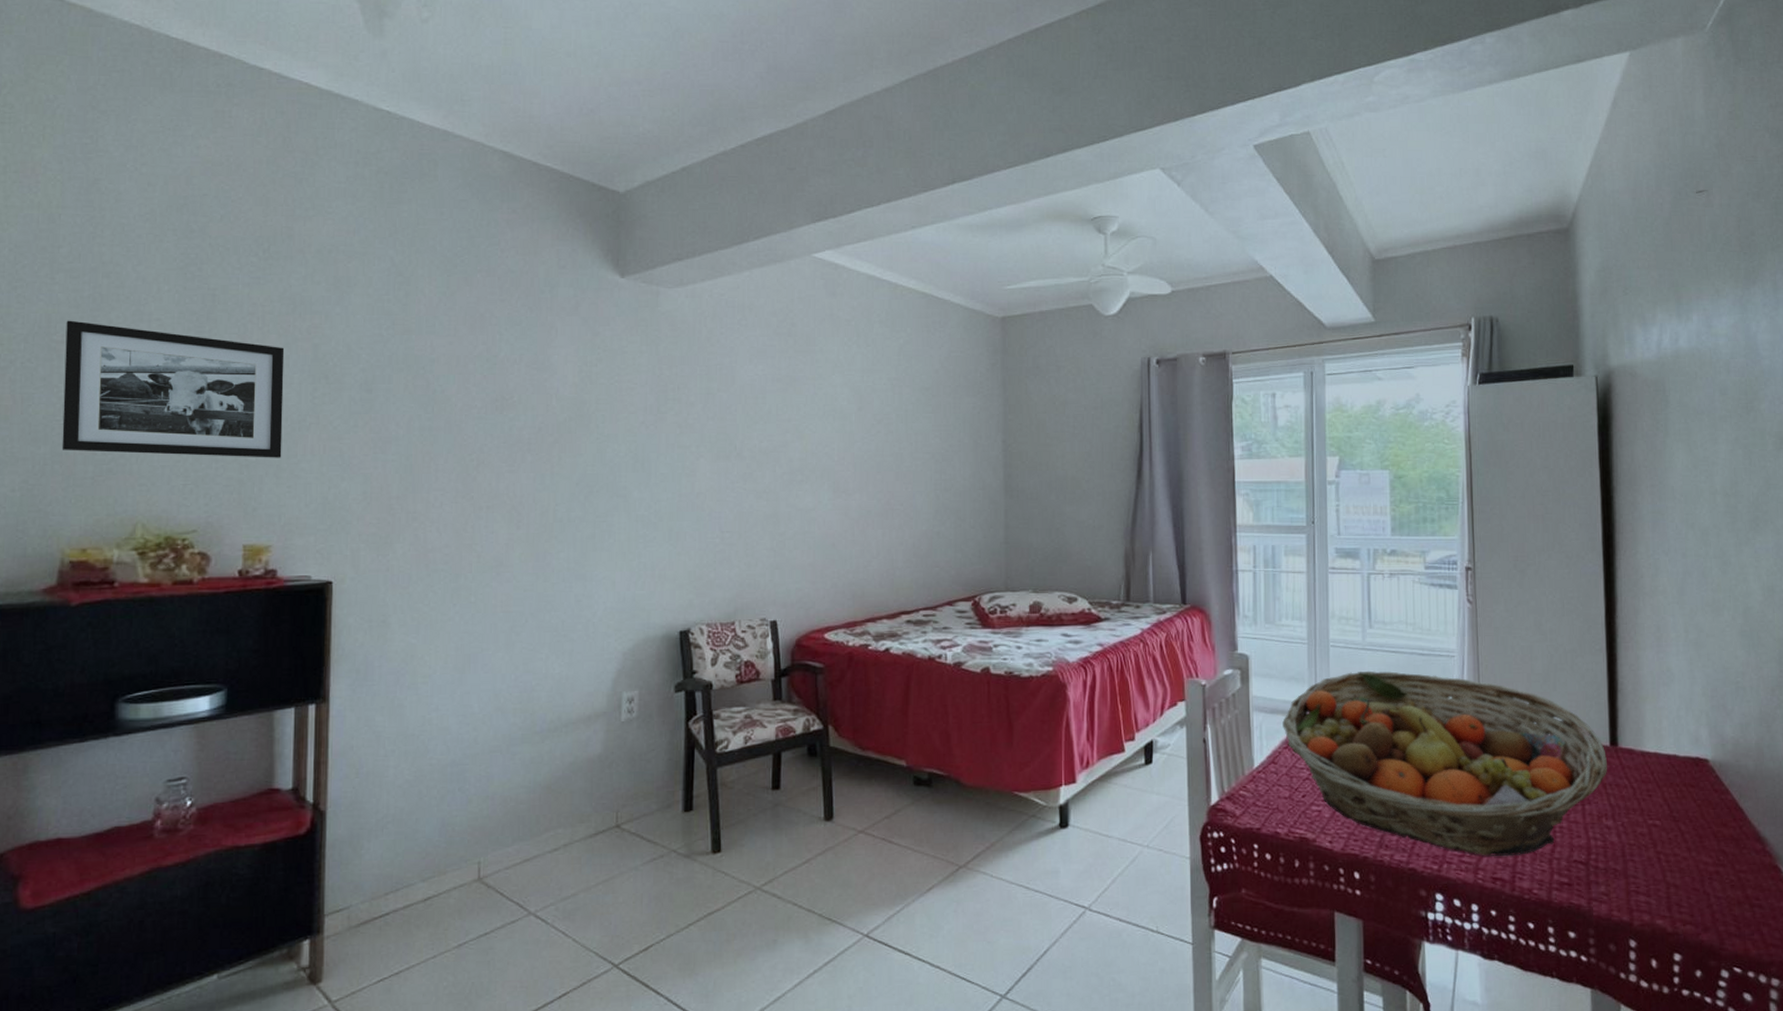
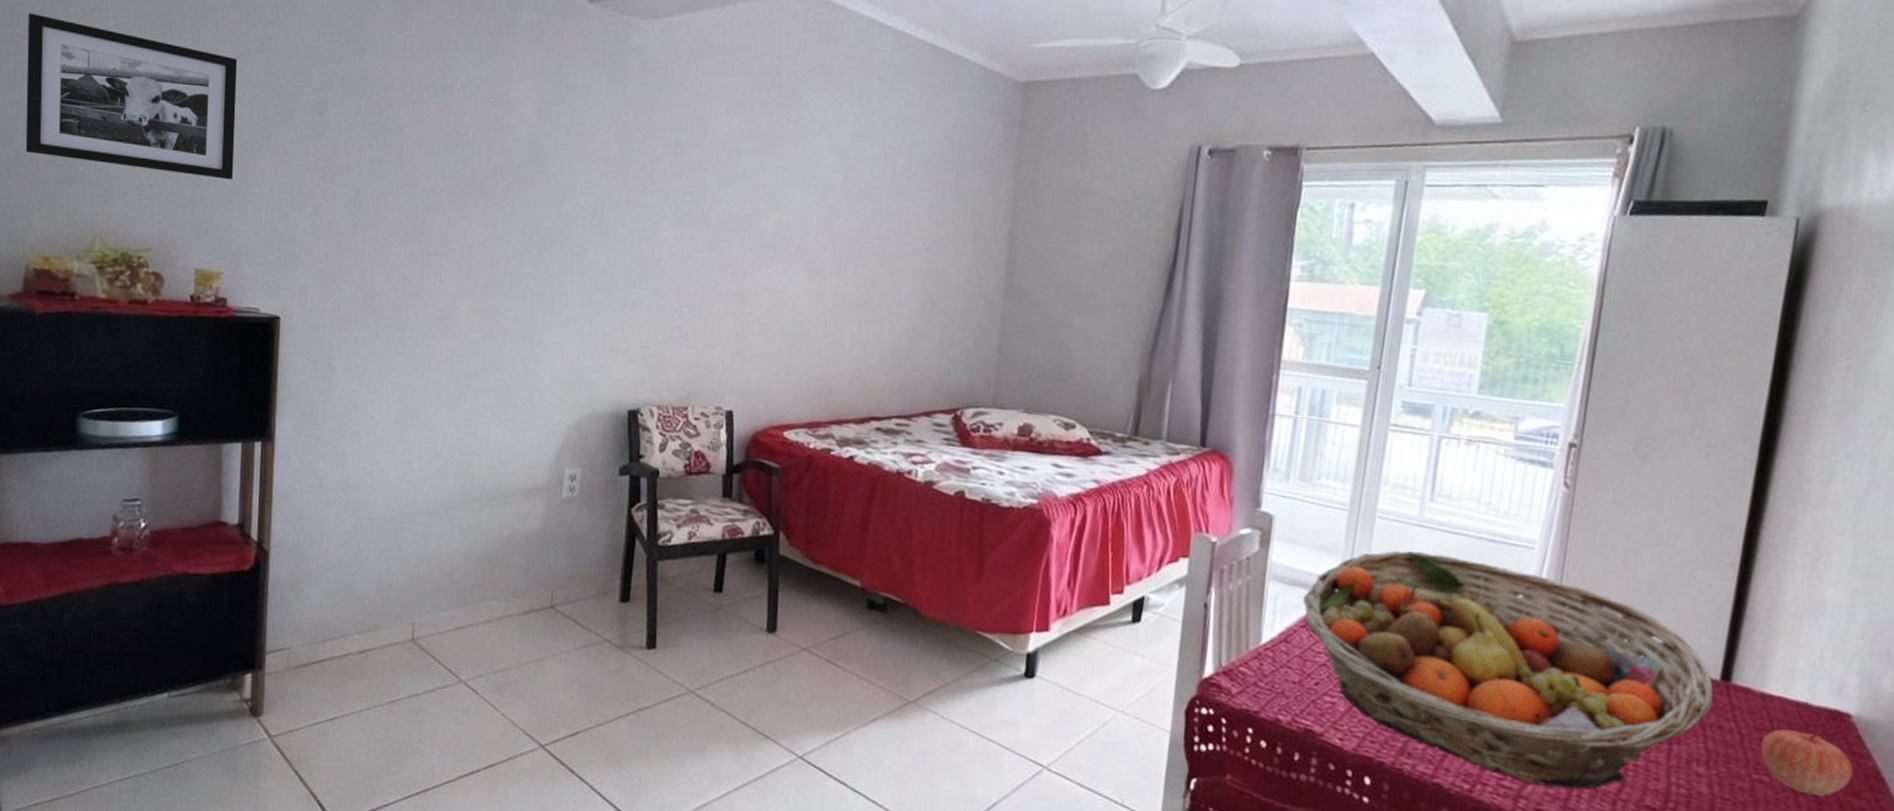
apple: none [1649,778,1719,830] -> present [1760,729,1854,796]

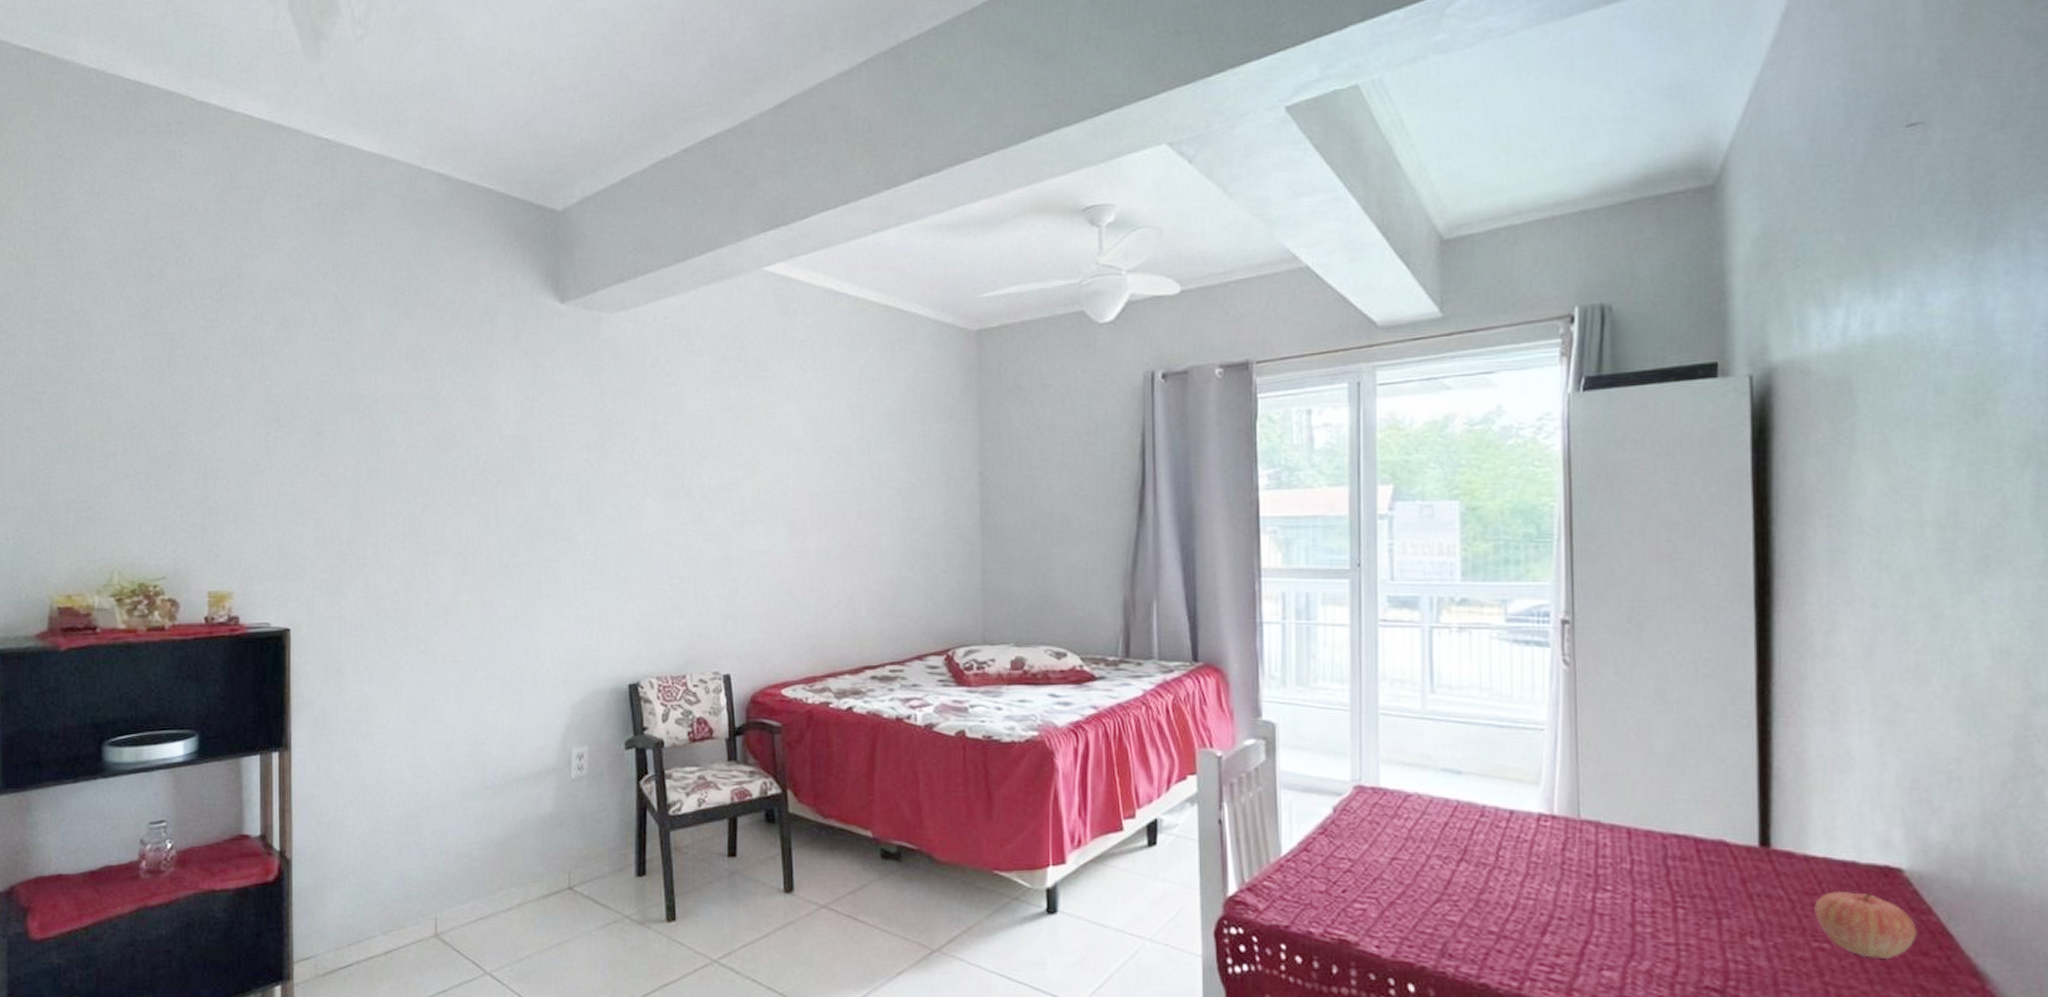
picture frame: present [25,13,238,180] -> none [45,370,240,504]
fruit basket: present [1303,550,1714,789] -> none [1318,744,1756,977]

